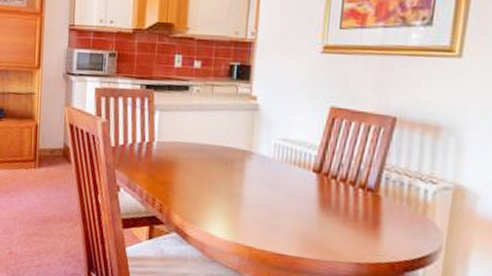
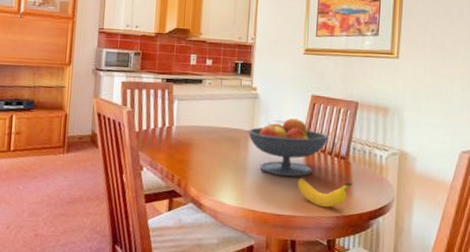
fruit bowl: none [245,136,353,210] -> present [248,118,329,177]
banana: none [307,211,384,252] -> present [298,177,354,208]

